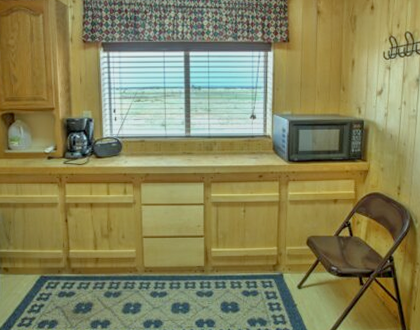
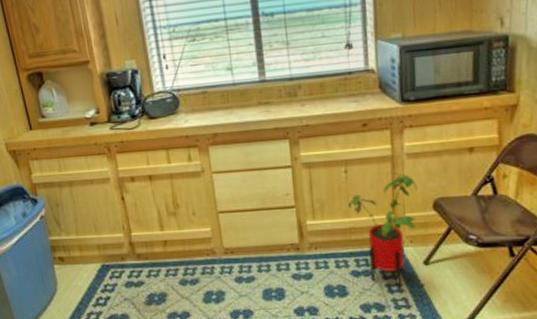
house plant: none [244,213,296,306] -> present [348,171,417,287]

